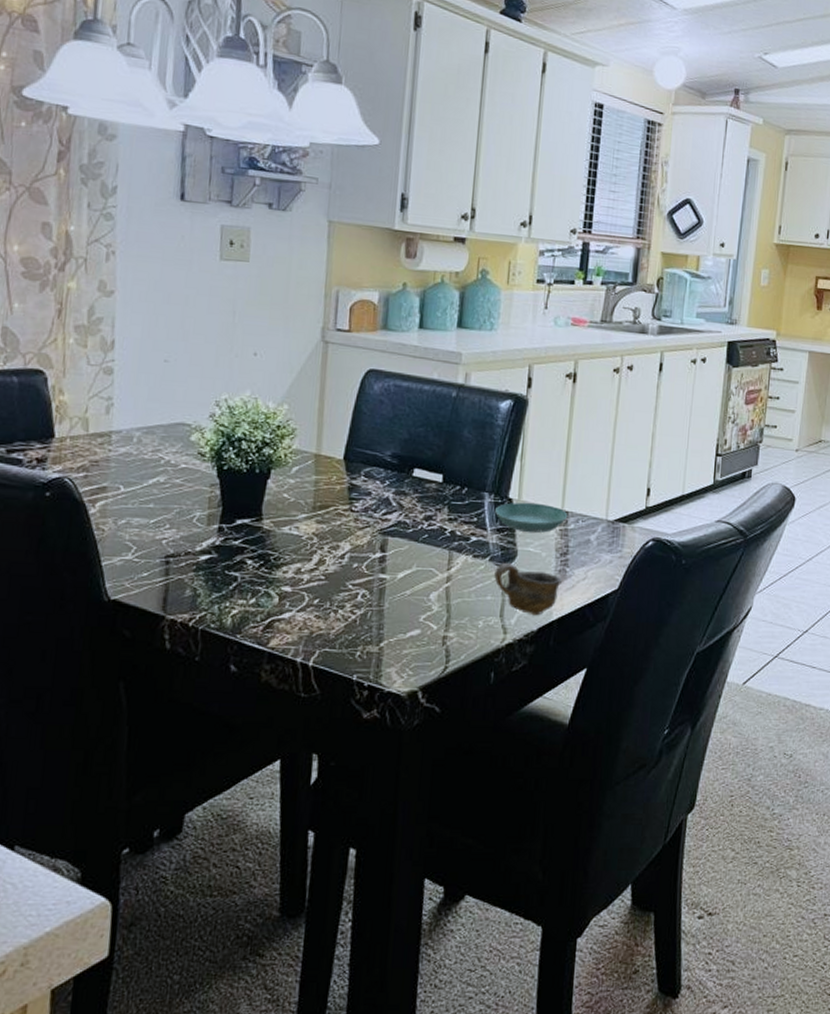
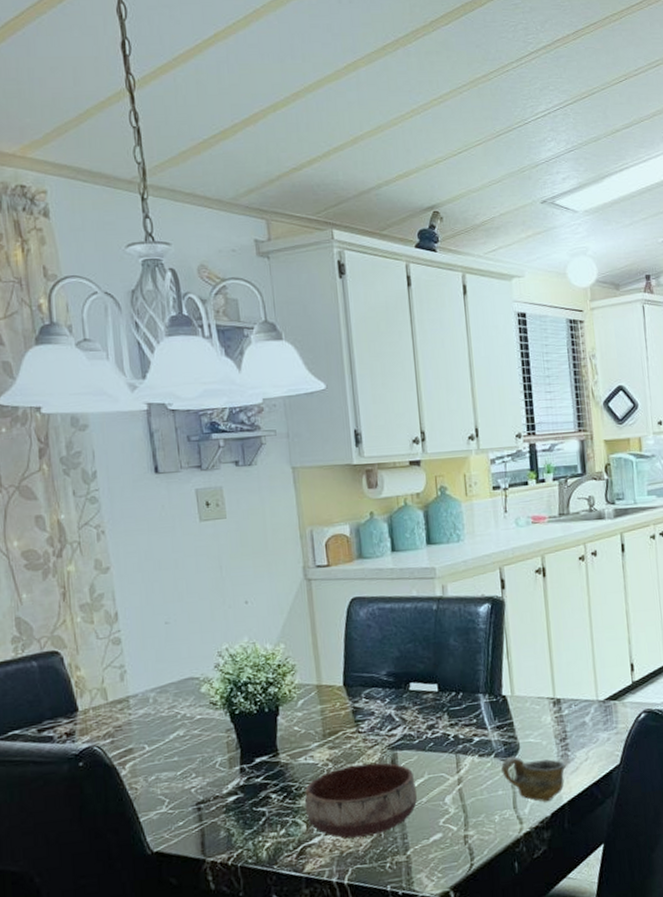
bowl: none [280,544,402,620] -> present [304,762,418,839]
saucer: present [494,502,568,533] -> none [491,695,561,725]

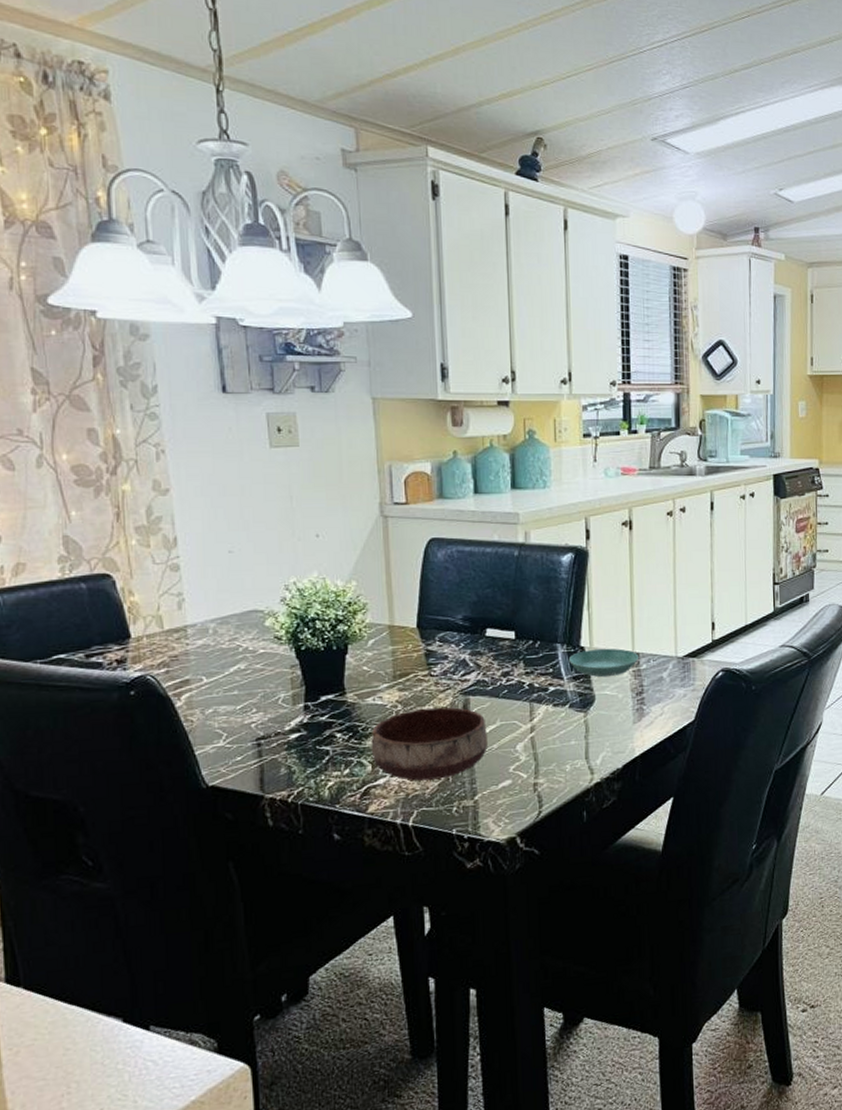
saucer: none [491,695,561,725] -> present [568,648,639,677]
cup: present [501,756,566,802] -> none [575,708,640,754]

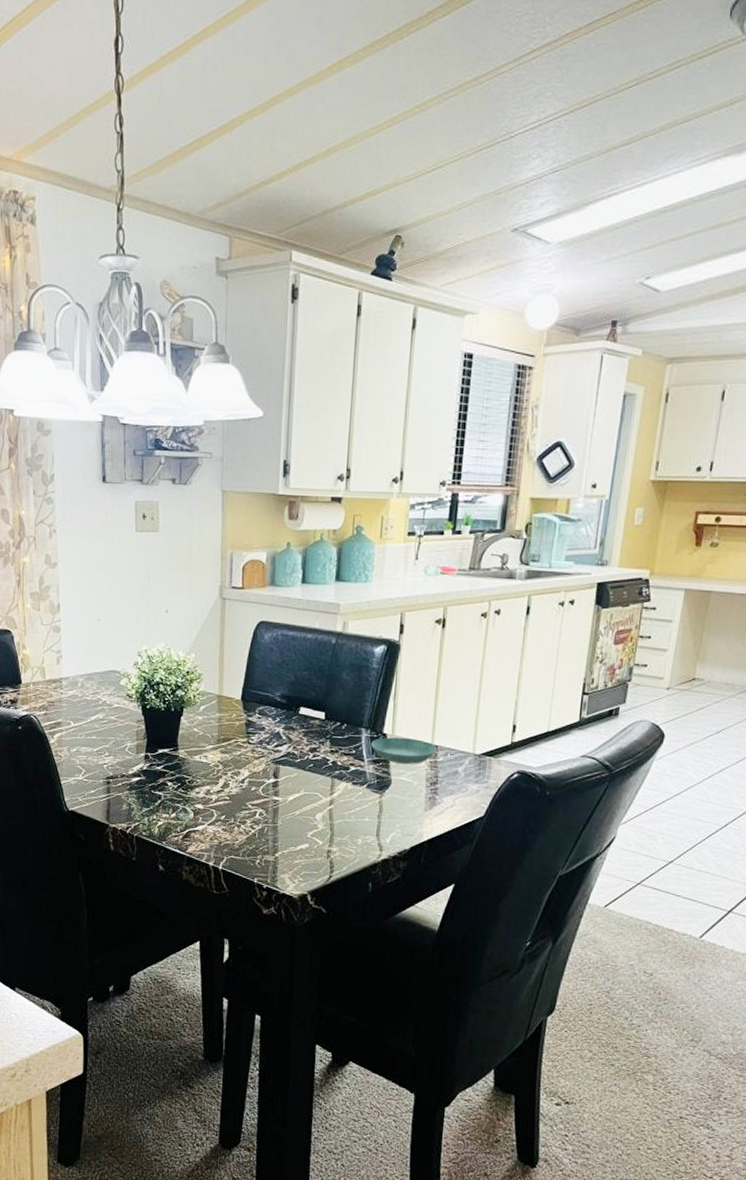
bowl: present [371,707,489,781] -> none [194,770,292,834]

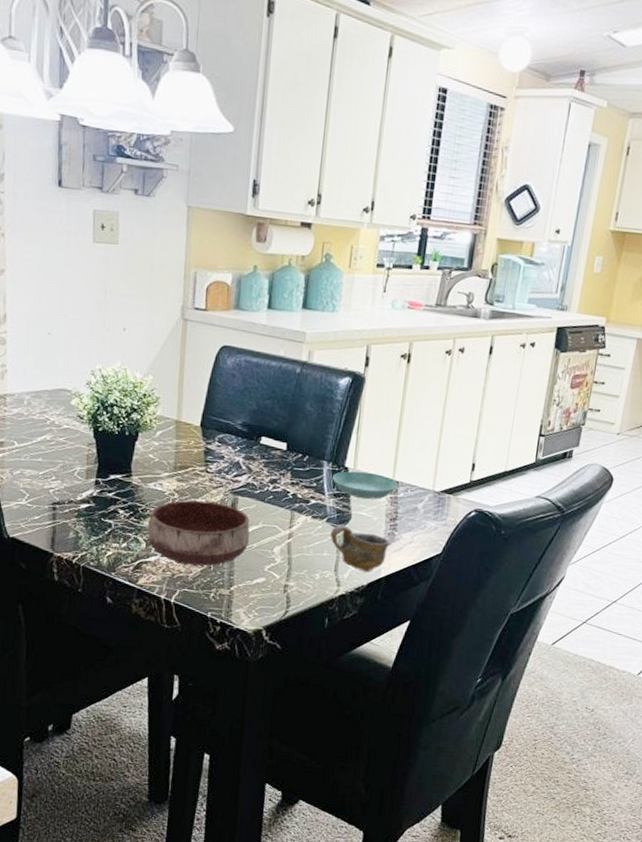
bowl: none [194,770,292,834] -> present [147,500,250,567]
cup: none [371,790,432,837] -> present [330,524,390,572]

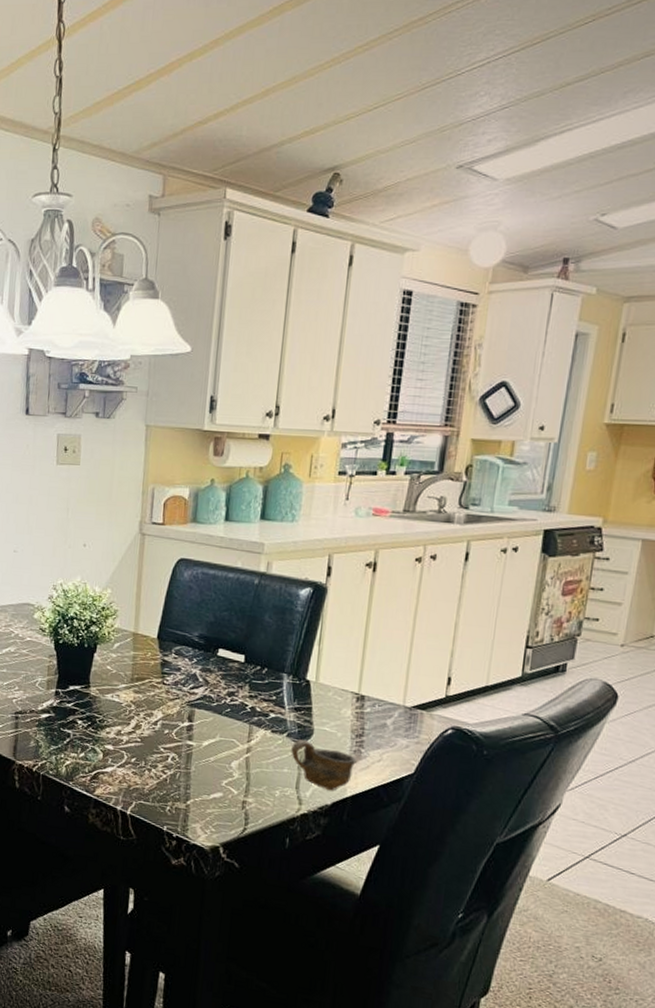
bowl: present [147,500,250,567] -> none [104,711,207,779]
saucer: present [332,471,398,499] -> none [292,684,365,714]

